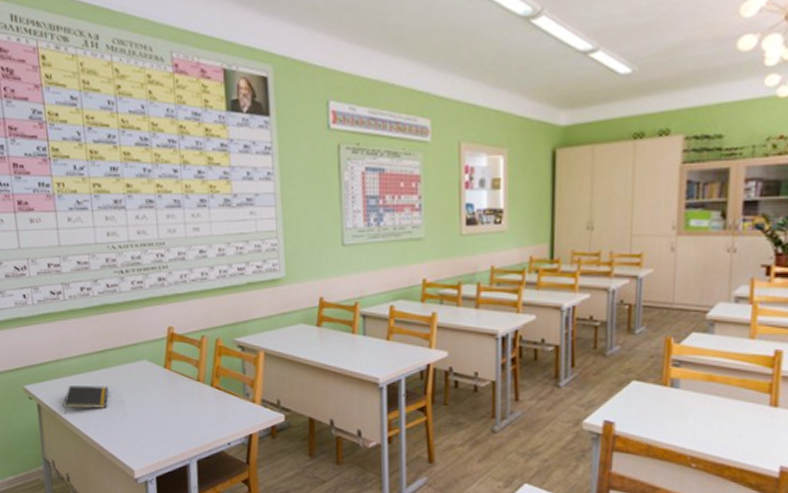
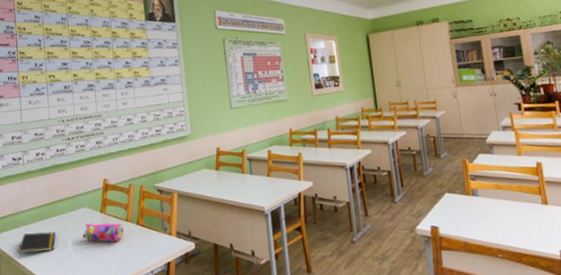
pencil case: none [142,380,195,404] -> present [83,223,125,242]

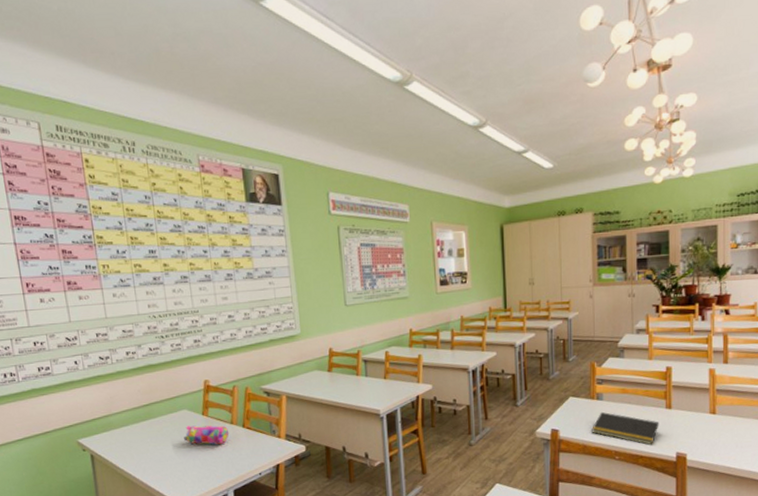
notepad: present [18,232,57,259] -> none [113,434,155,462]
notepad: none [471,207,538,243] -> present [592,411,659,446]

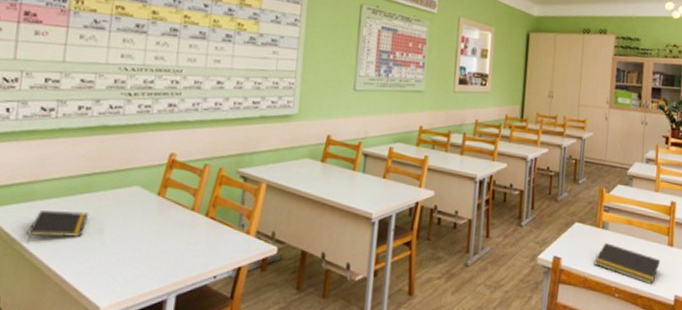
notepad: none [113,434,155,462] -> present [26,210,90,243]
pencil case: present [184,425,230,445] -> none [127,207,187,234]

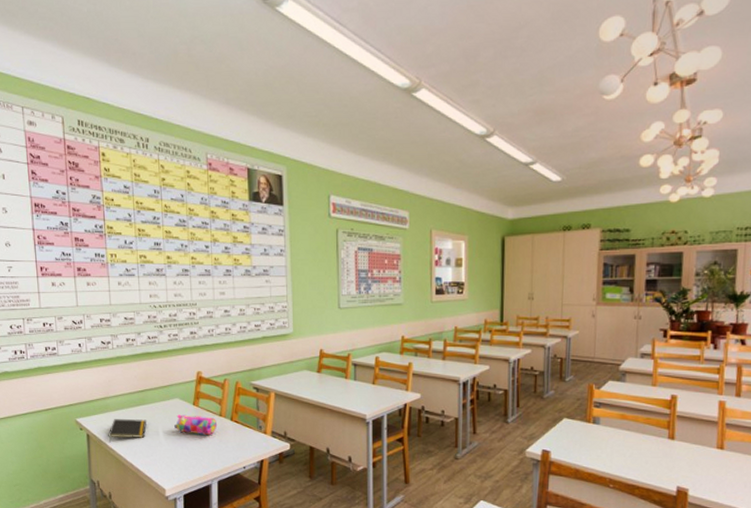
pencil case: none [127,207,187,234] -> present [174,414,218,435]
notepad: present [594,242,661,285] -> none [585,436,660,476]

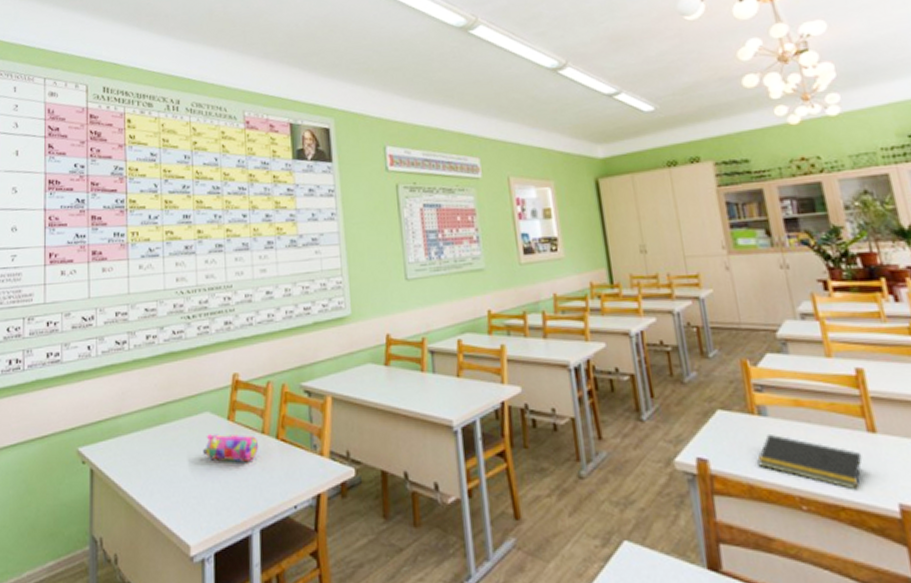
notepad: present [108,419,147,443] -> none [117,444,169,480]
notepad: none [585,436,660,476] -> present [757,433,863,490]

